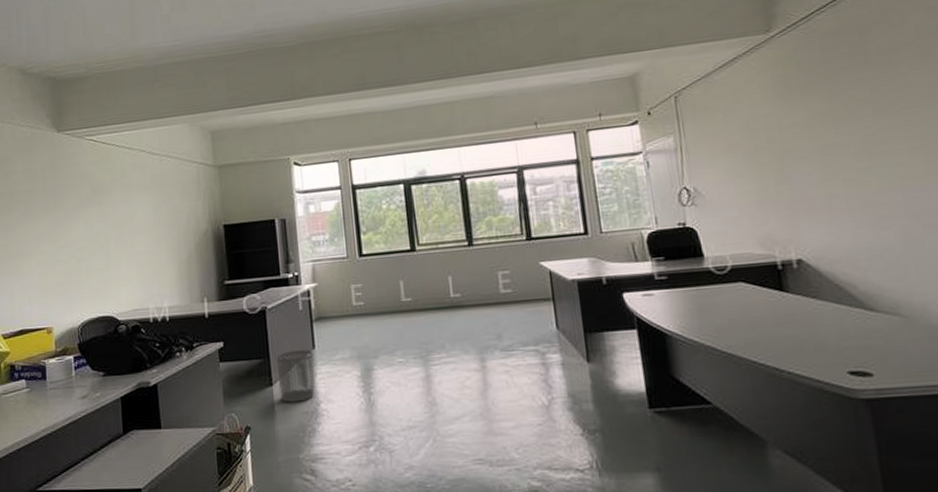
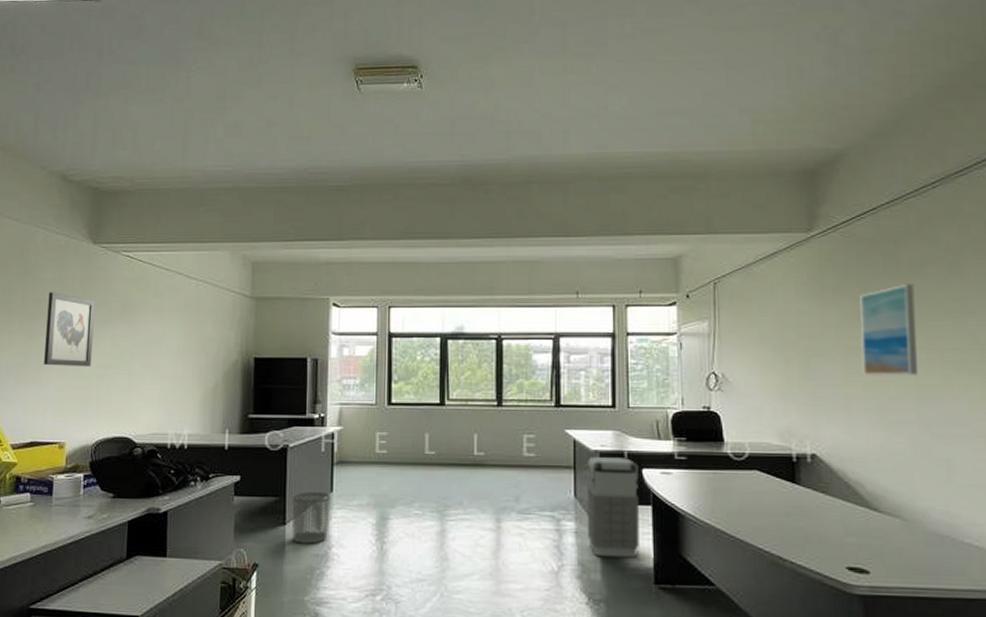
wall art: none [21,183,69,255] -> present [44,292,95,367]
grenade: none [562,284,629,387] -> present [583,457,639,559]
wall art: none [828,72,900,173] -> present [858,283,918,376]

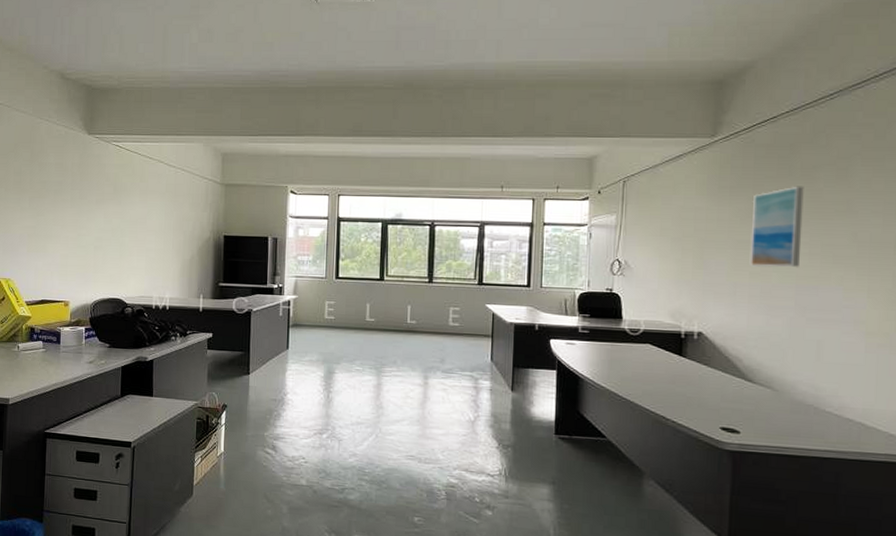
wall art: present [44,292,95,367] -> none [50,175,91,240]
waste bin: present [292,492,330,544] -> none [254,348,287,391]
grenade: present [583,457,639,559] -> none [499,328,547,413]

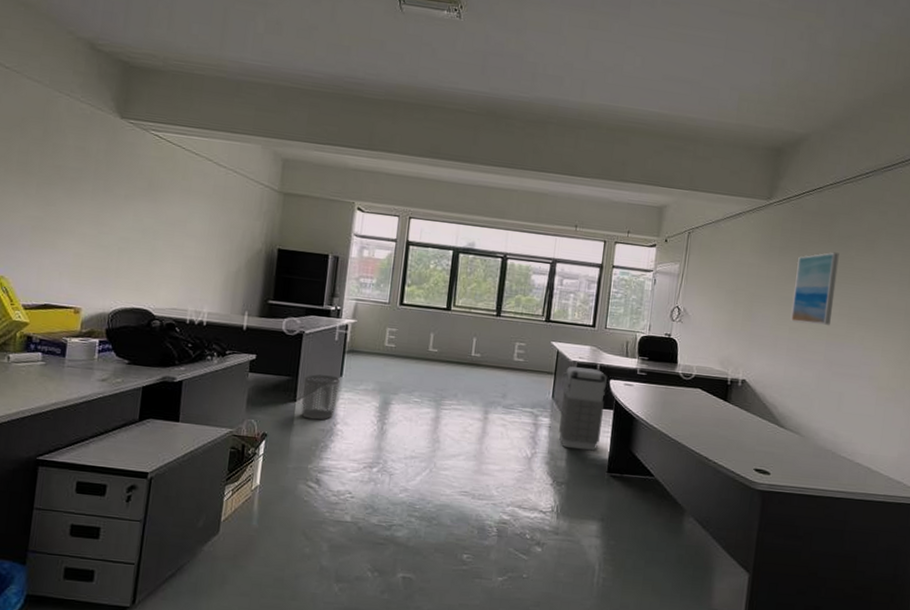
waste bin: none [254,348,287,391] -> present [301,374,340,420]
grenade: none [499,328,547,413] -> present [559,366,607,451]

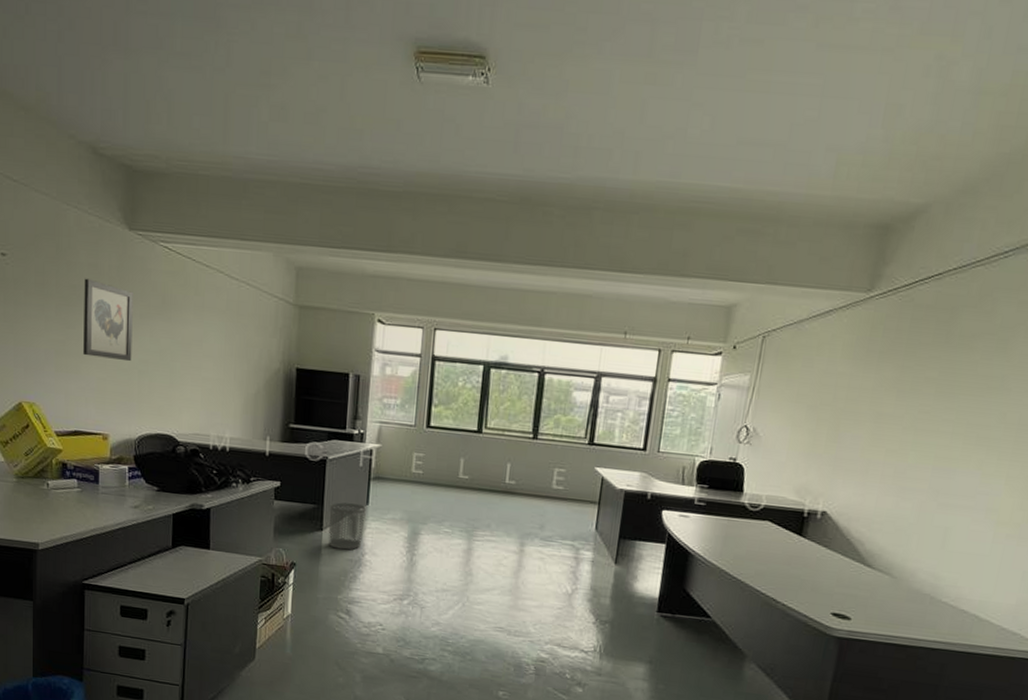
wall art: none [62,160,120,239] -> present [83,278,133,362]
grenade: present [559,366,607,451] -> none [603,495,659,589]
wall art: present [790,252,840,325] -> none [887,355,959,447]

